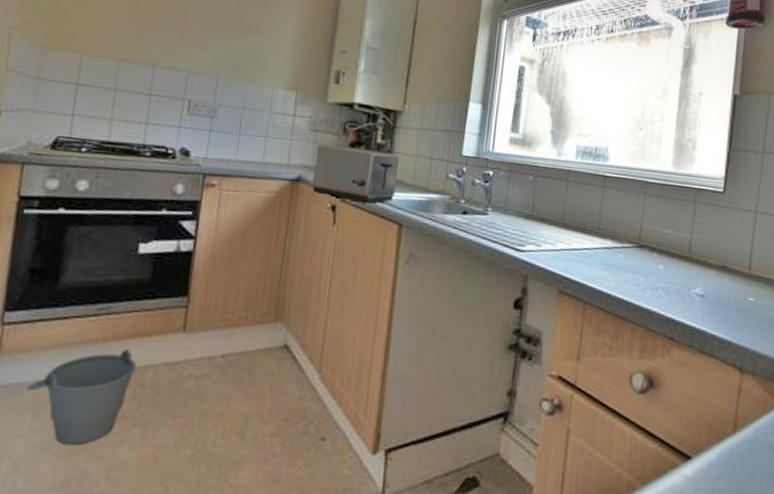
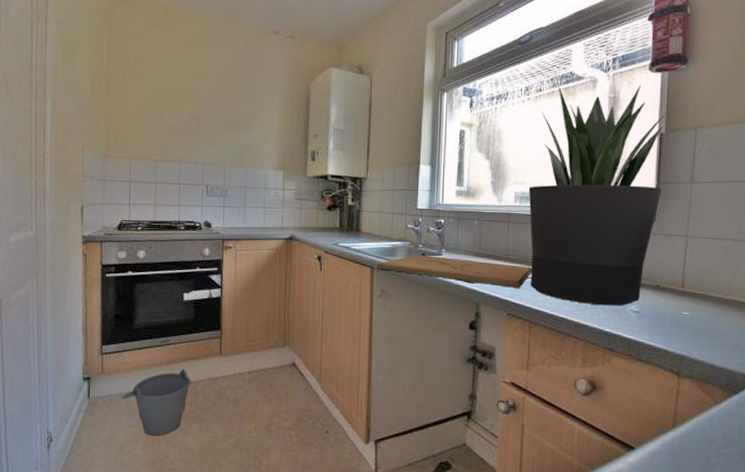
toaster: present [312,144,400,204] -> none [301,209,367,253]
cutting board: none [407,210,591,260] -> present [378,254,533,288]
planter: none [587,31,742,288] -> present [528,85,667,306]

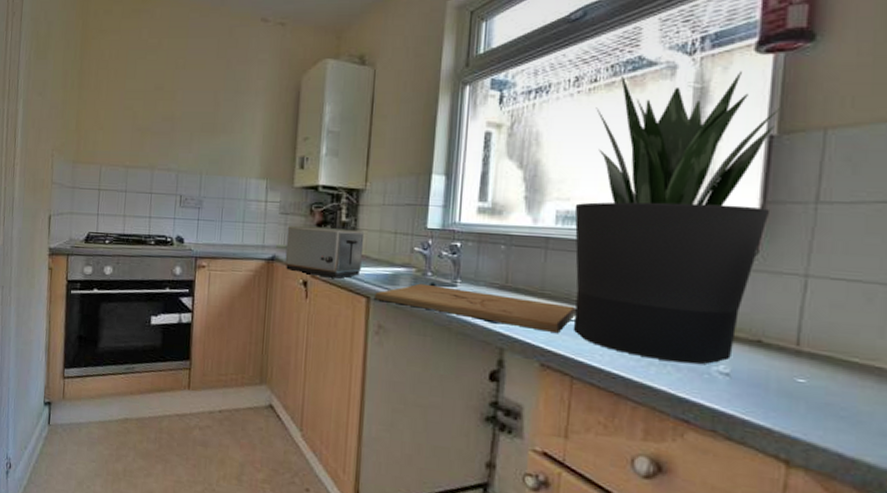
bucket: present [122,369,191,436] -> none [82,401,156,474]
toaster: none [301,209,367,253] -> present [285,225,365,278]

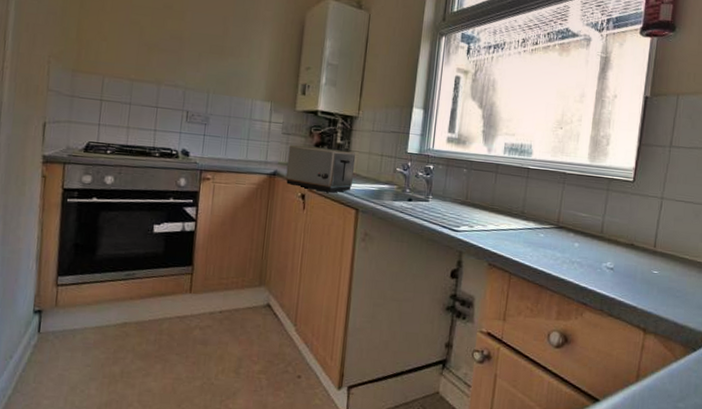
cutting board: present [375,283,577,333] -> none [363,198,516,239]
planter: present [573,71,782,365] -> none [512,43,653,262]

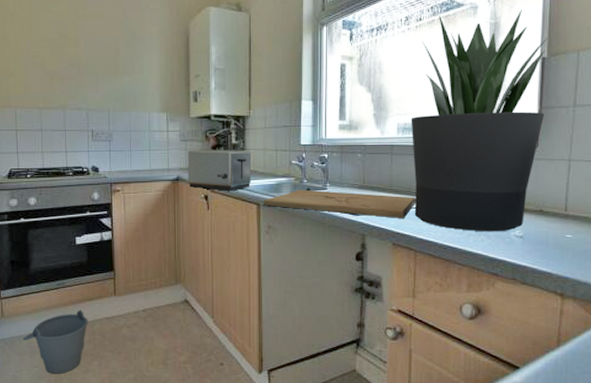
bucket: none [77,305,156,376] -> present [23,310,88,374]
cutting board: none [363,198,516,239] -> present [264,189,417,218]
planter: none [512,43,653,262] -> present [411,9,549,232]

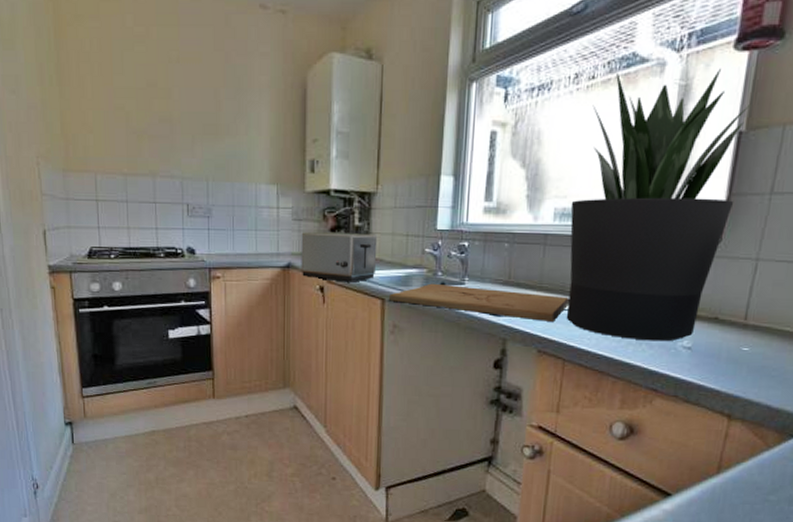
bucket: present [23,310,88,374] -> none [109,412,183,482]

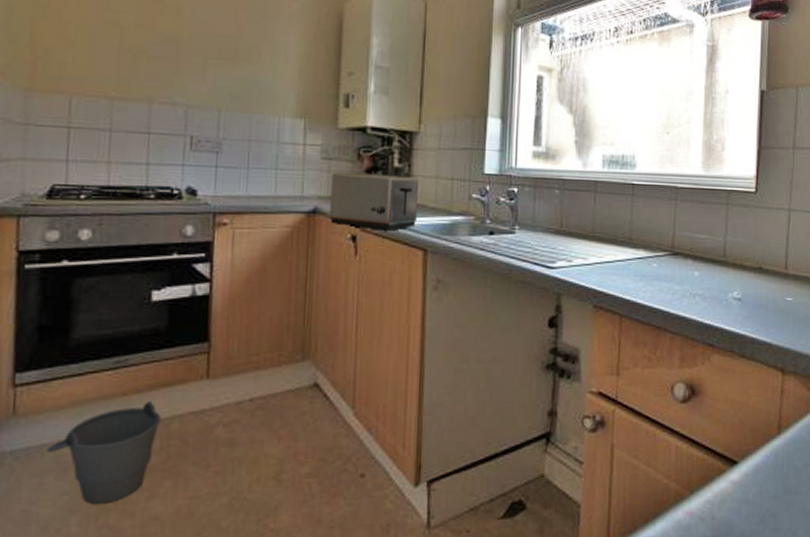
bucket: none [109,412,183,482] -> present [47,401,161,504]
cutting board: present [389,283,570,321] -> none [432,232,623,273]
planter: present [566,68,751,342] -> none [618,31,768,293]

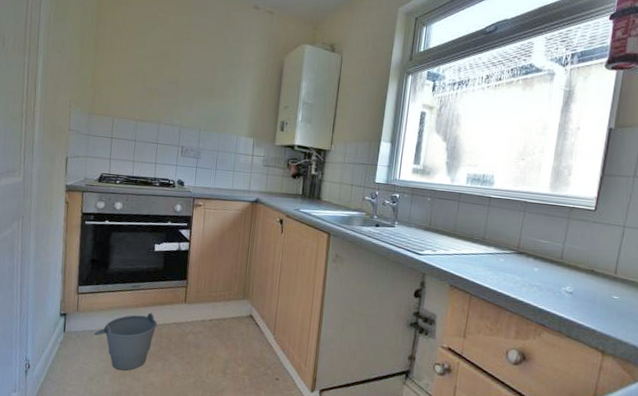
toaster: present [329,172,420,231] -> none [266,176,329,218]

